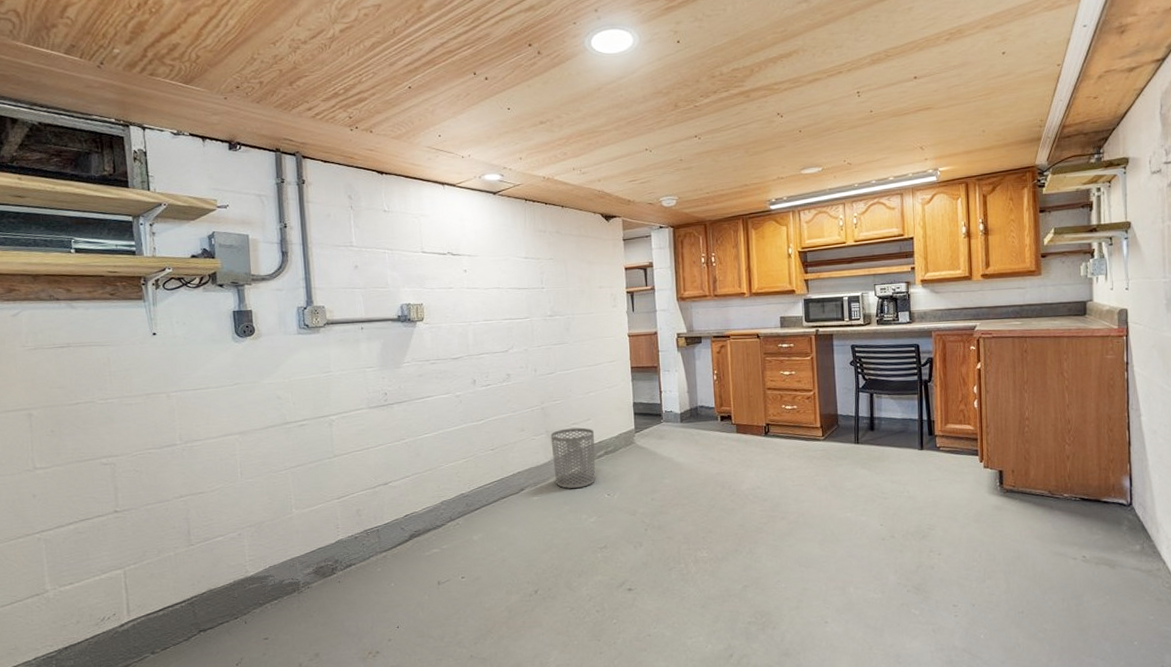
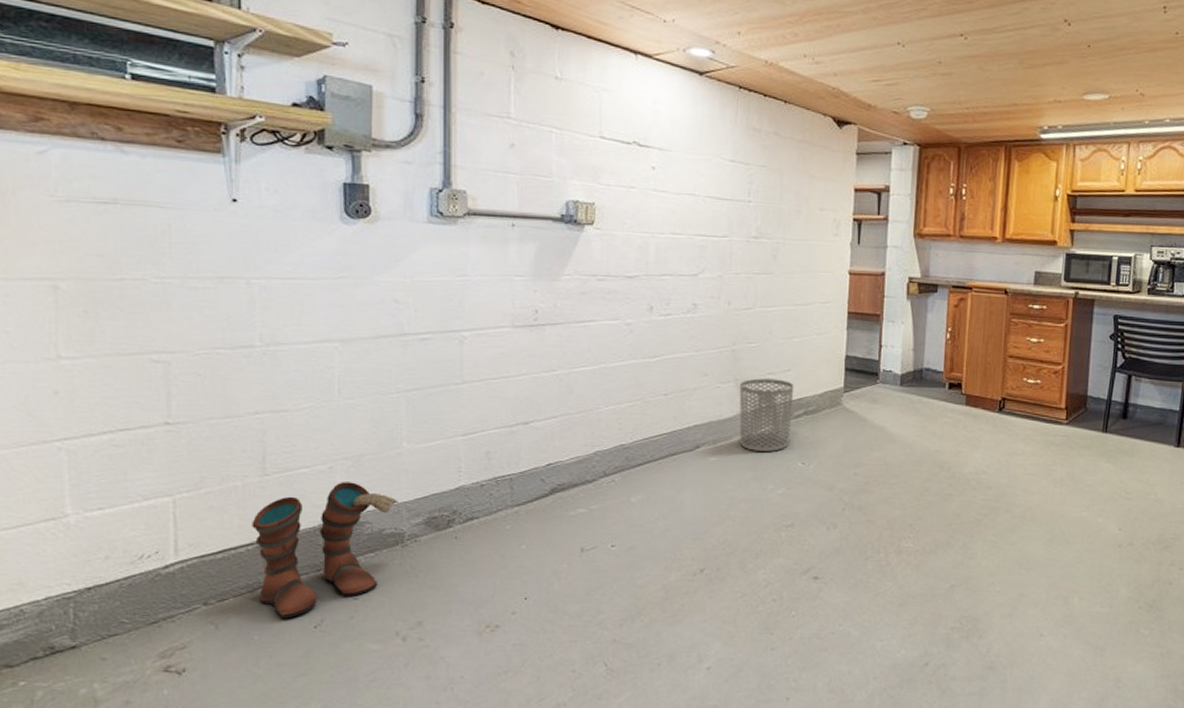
boots: none [183,544,293,660] -> present [251,482,398,619]

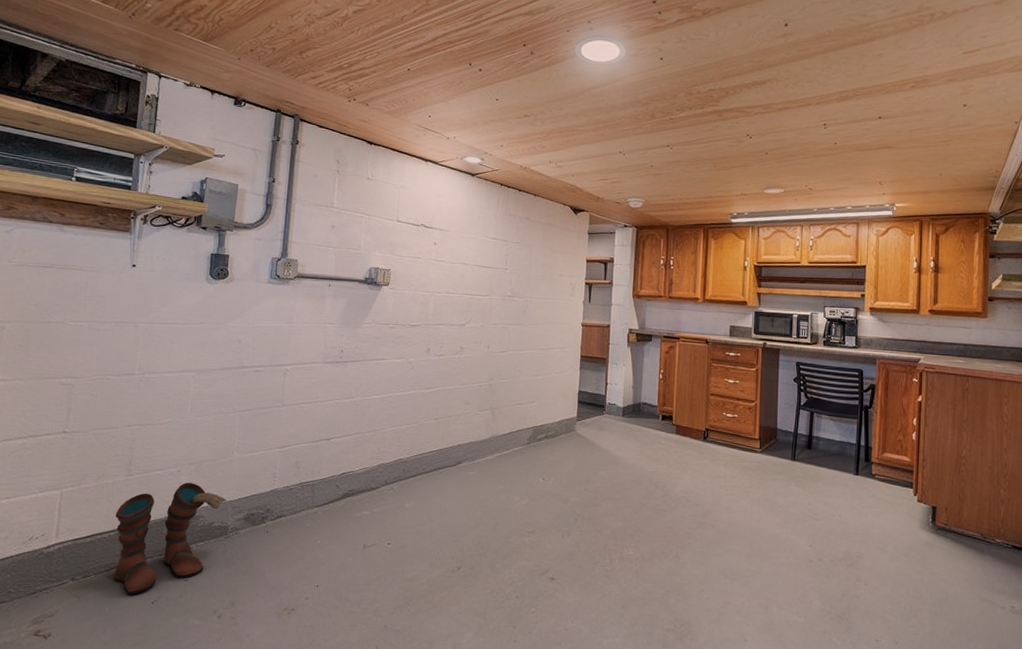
waste bin: present [739,378,794,452] -> none [493,407,538,468]

